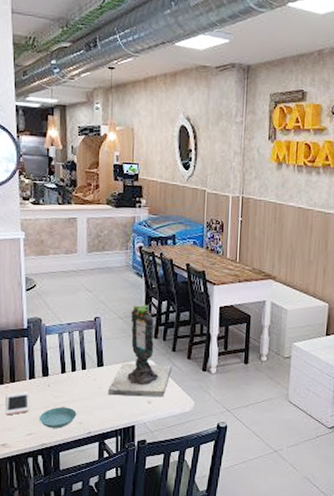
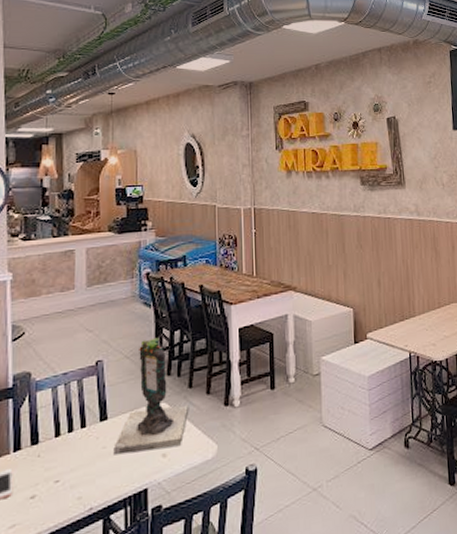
saucer: present [39,407,77,428] -> none [25,480,75,513]

